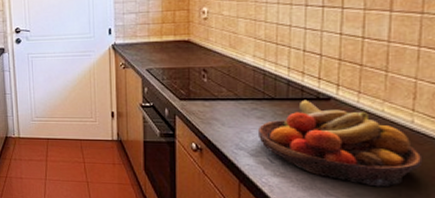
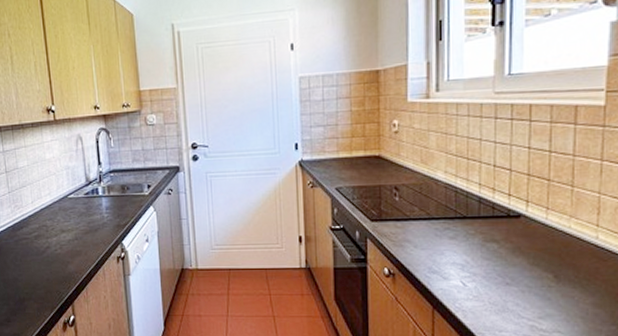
fruit bowl: present [257,99,423,187] -> none [450,217,607,307]

